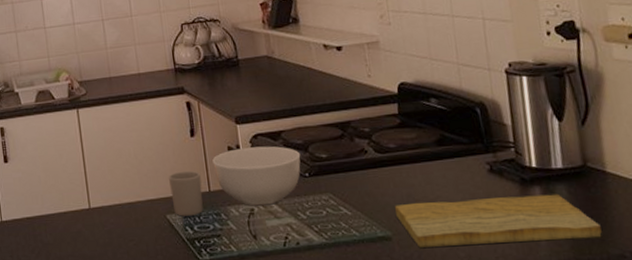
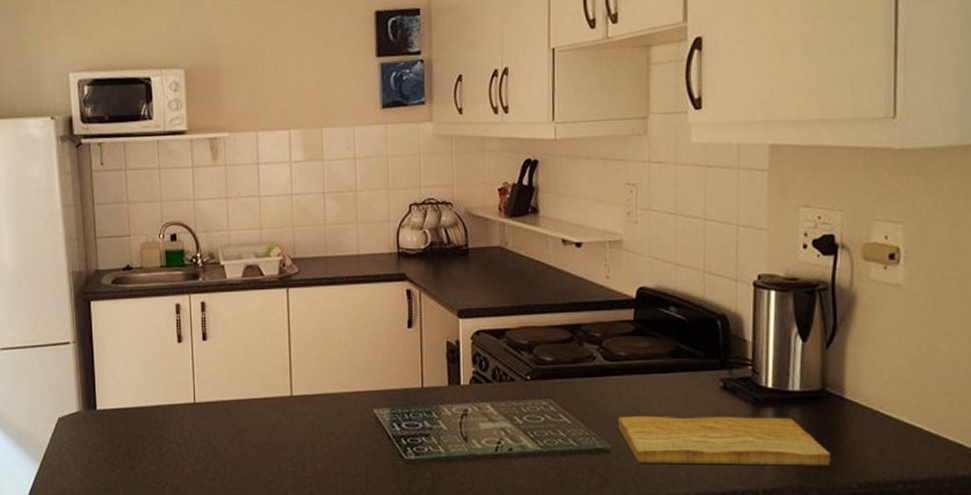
mug: present [168,170,204,217] -> none [379,363,415,412]
bowl: present [212,146,301,207] -> none [429,344,524,408]

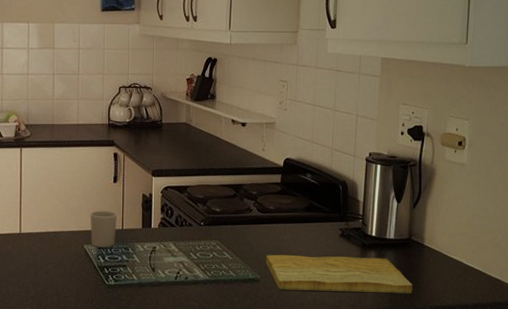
mug: none [379,363,415,412] -> present [90,210,117,248]

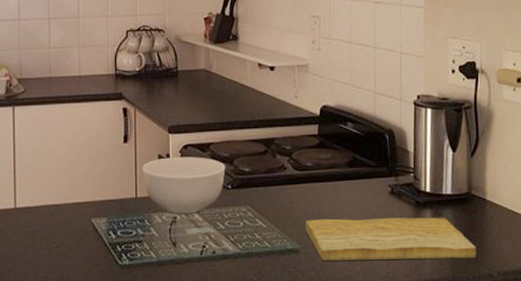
mug: present [90,210,117,248] -> none [97,176,129,221]
bowl: none [128,196,200,246] -> present [142,157,226,215]

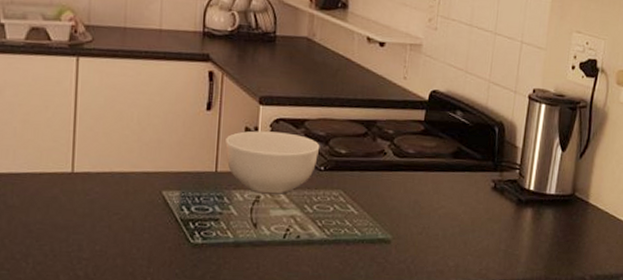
cutting board: present [306,217,476,261] -> none [400,209,573,261]

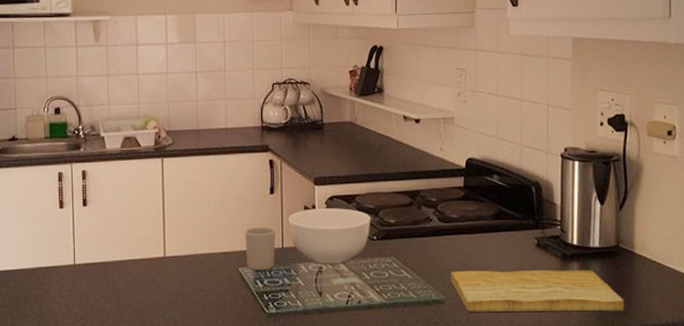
mug: none [172,145,209,195] -> present [244,226,276,270]
cutting board: none [400,209,573,261] -> present [451,270,624,312]

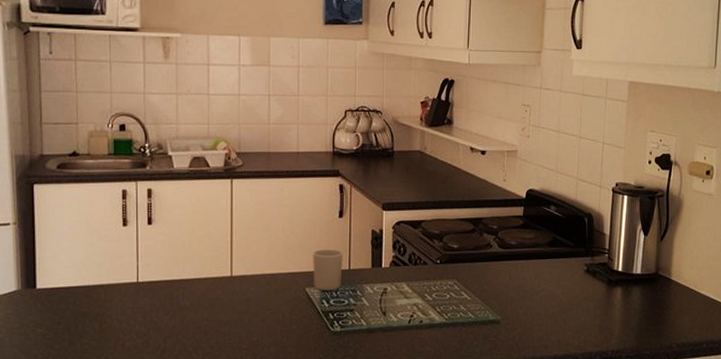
bowl: present [288,208,371,266] -> none [356,232,436,287]
cutting board: present [451,270,624,312] -> none [507,293,660,332]

